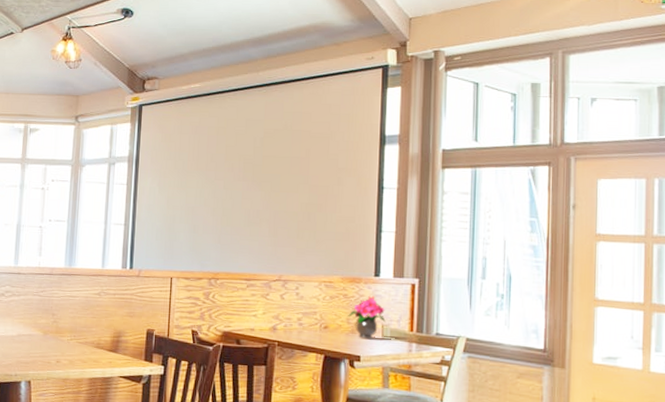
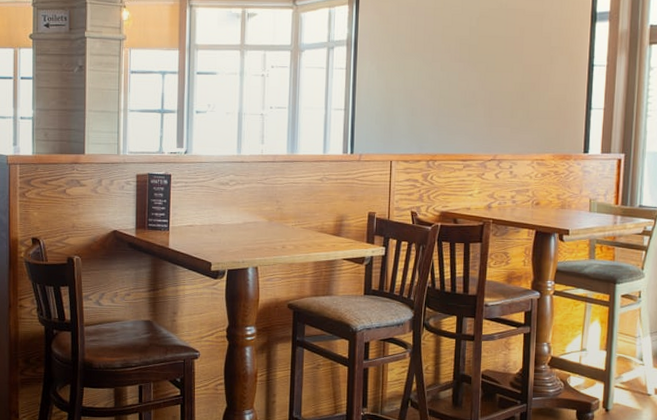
potted flower: present [347,295,386,340] -> none [557,171,593,214]

